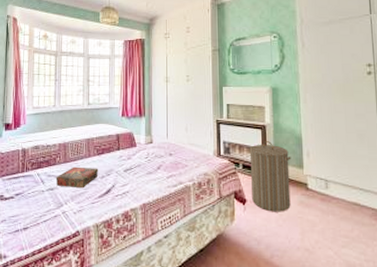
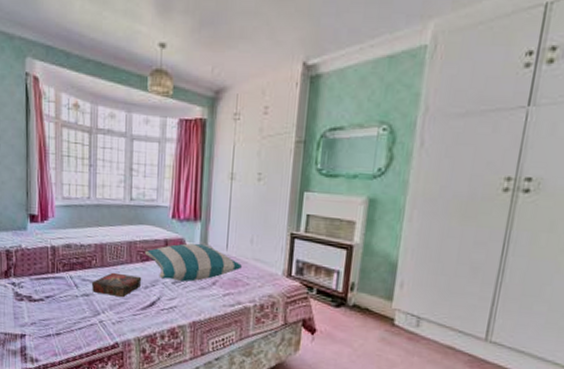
pillow: none [100,135,180,169] -> present [144,243,242,282]
laundry hamper: present [249,141,291,212] -> none [323,264,380,348]

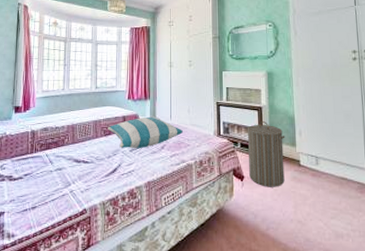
book: present [91,272,142,297] -> none [64,147,106,167]
laundry hamper: none [323,264,380,348] -> present [247,121,285,187]

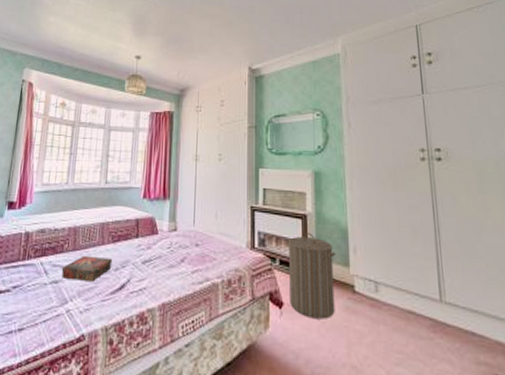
book: none [64,147,106,167] -> present [61,255,113,281]
pillow: present [107,116,183,149] -> none [116,221,208,261]

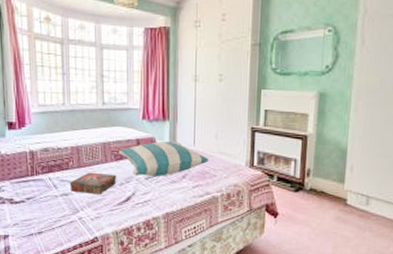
pillow: none [116,221,208,261] -> present [118,141,208,177]
laundry hamper: present [288,233,336,319] -> none [284,153,333,227]

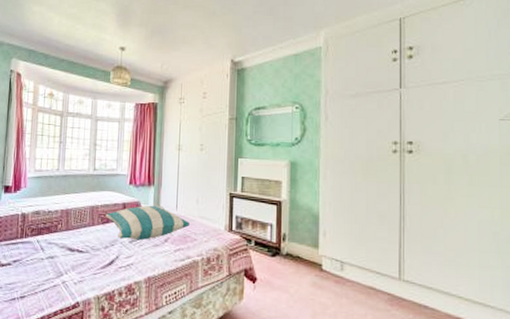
book: present [69,172,117,194] -> none [56,235,102,257]

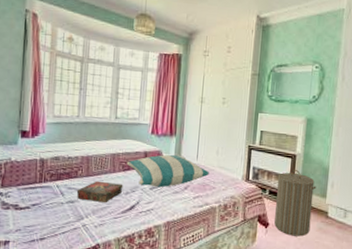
book: none [56,235,102,257] -> present [76,181,123,202]
laundry hamper: none [263,218,307,293] -> present [274,170,317,237]

